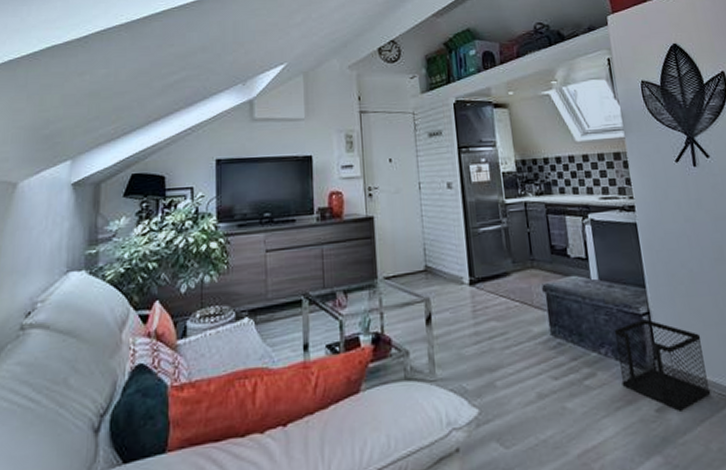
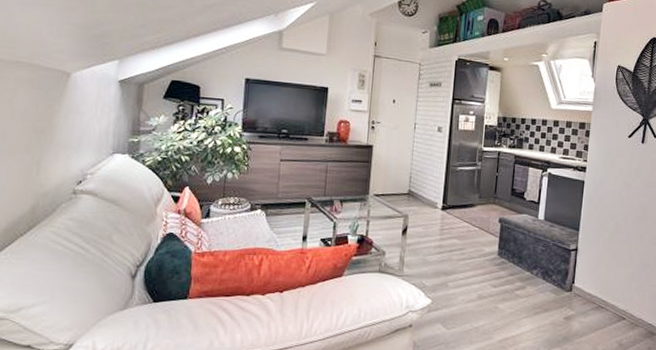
wastebasket: present [614,319,711,411] -> none [543,253,612,321]

